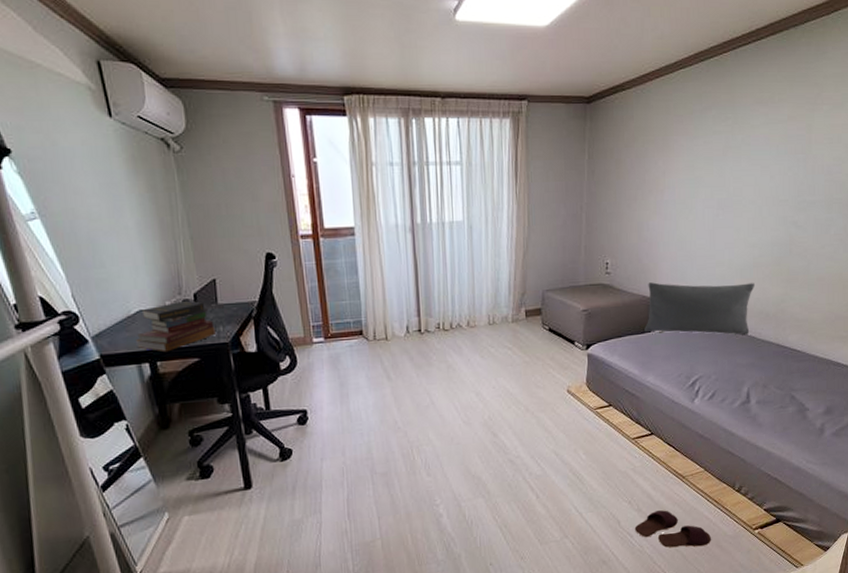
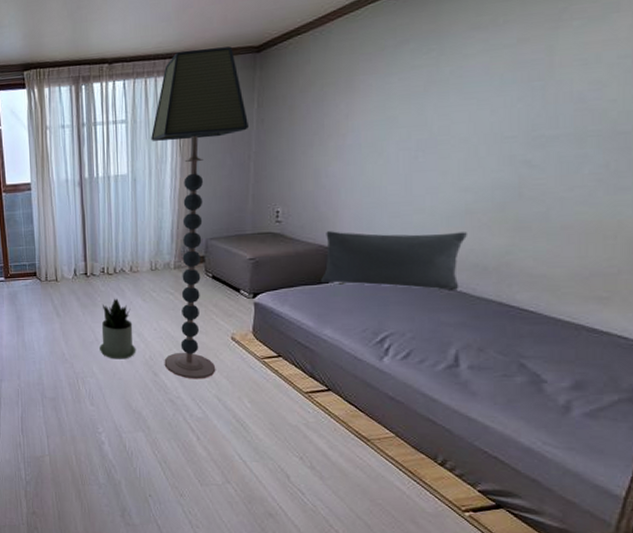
planter: none [436,356,475,423] -> present [100,298,136,359]
floor lamp: none [487,93,580,436] -> present [151,46,248,379]
slippers: present [634,510,711,548] -> none [306,472,403,519]

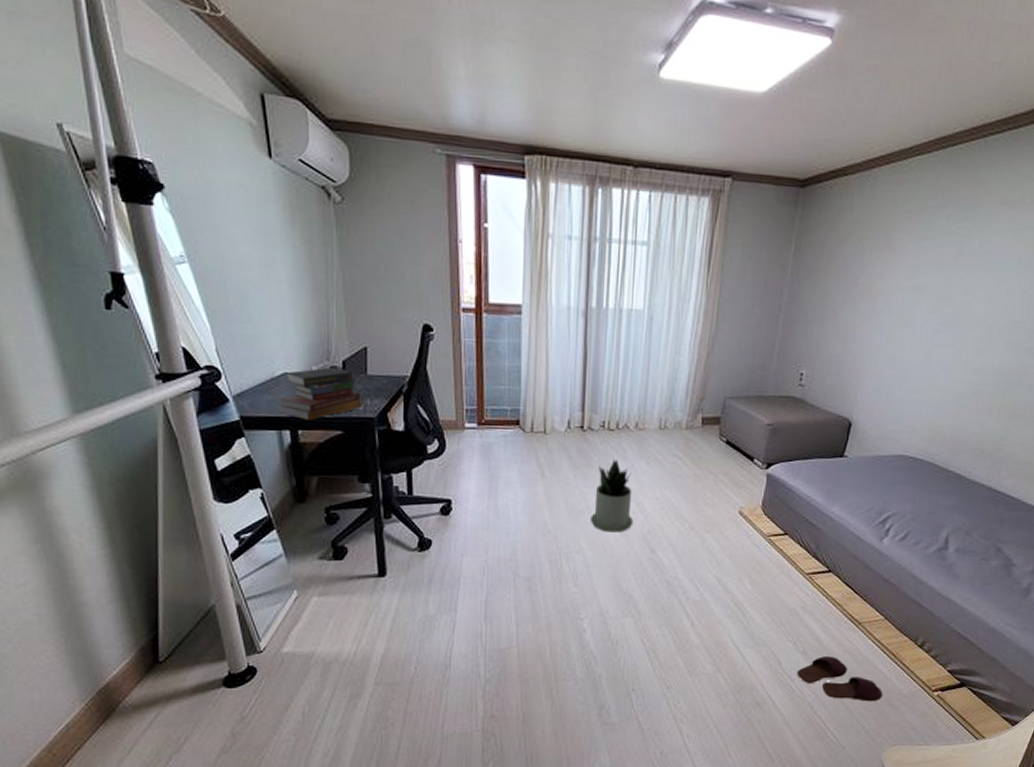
floor lamp: present [151,46,248,379] -> none [663,168,783,558]
slippers: none [306,472,403,519] -> present [796,656,882,702]
pillow: present [321,231,467,290] -> none [835,401,971,472]

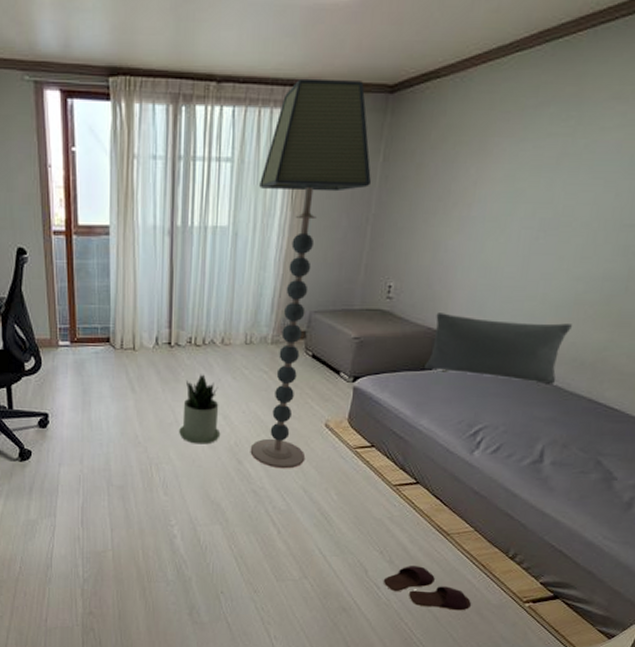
floor lamp: none [663,168,783,558] -> present [250,78,371,469]
pillow: none [835,401,971,472] -> present [425,313,572,384]

